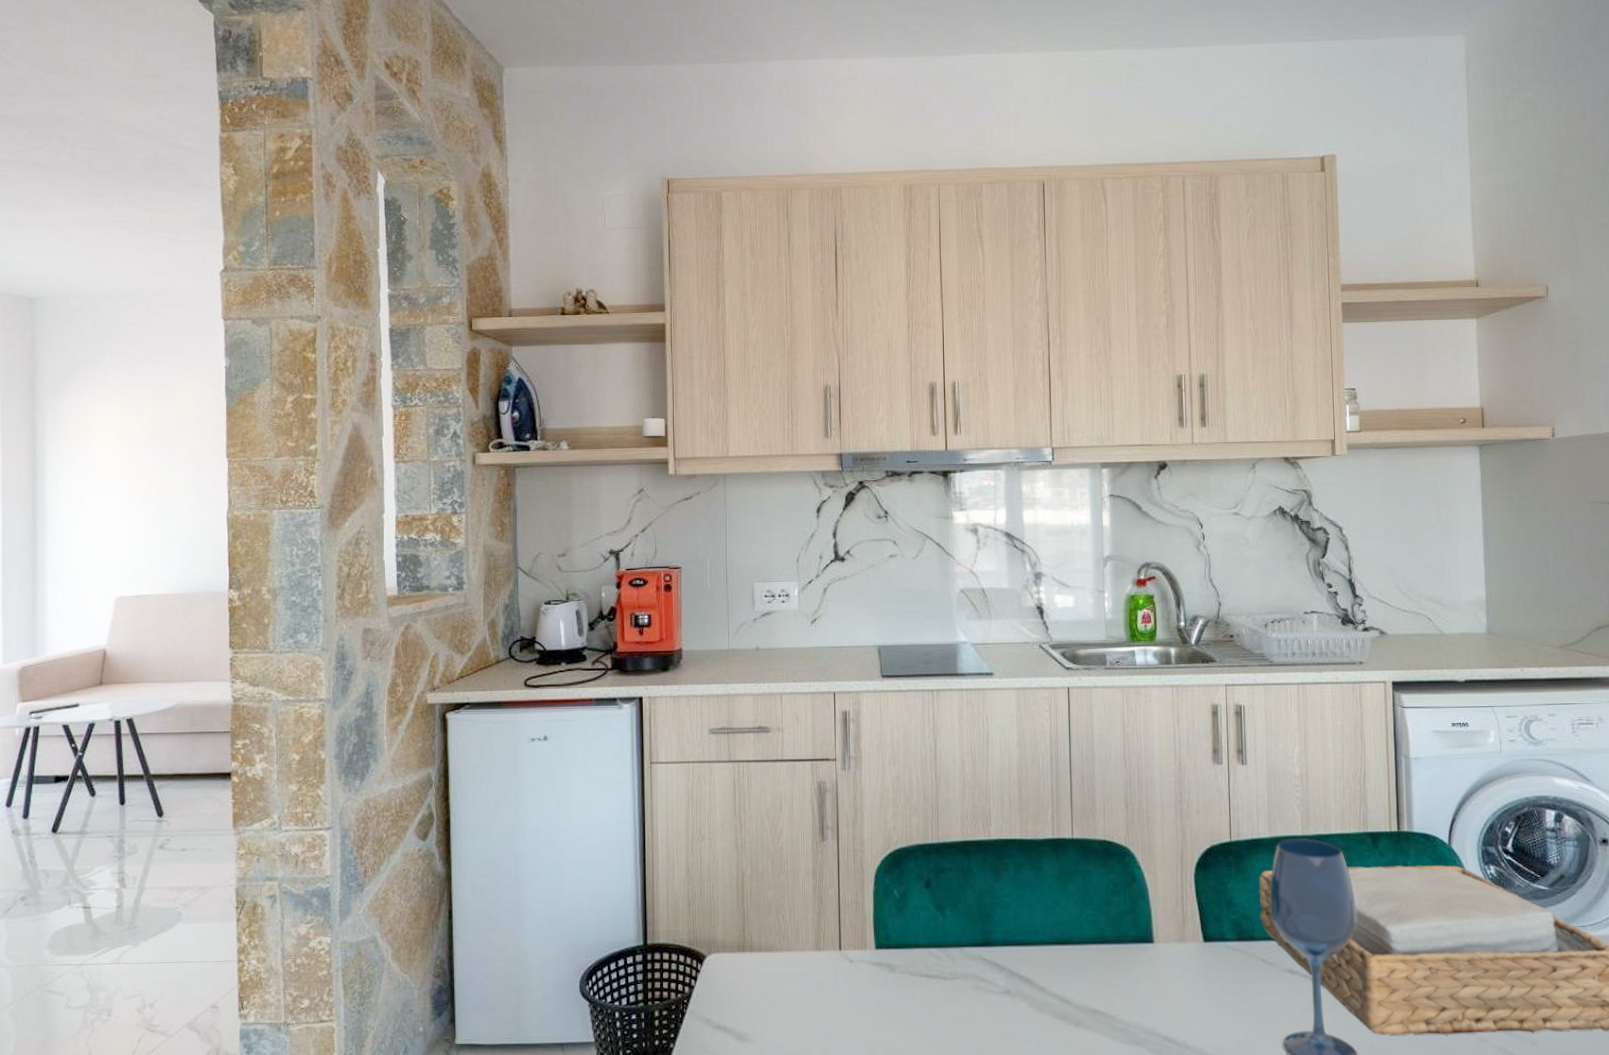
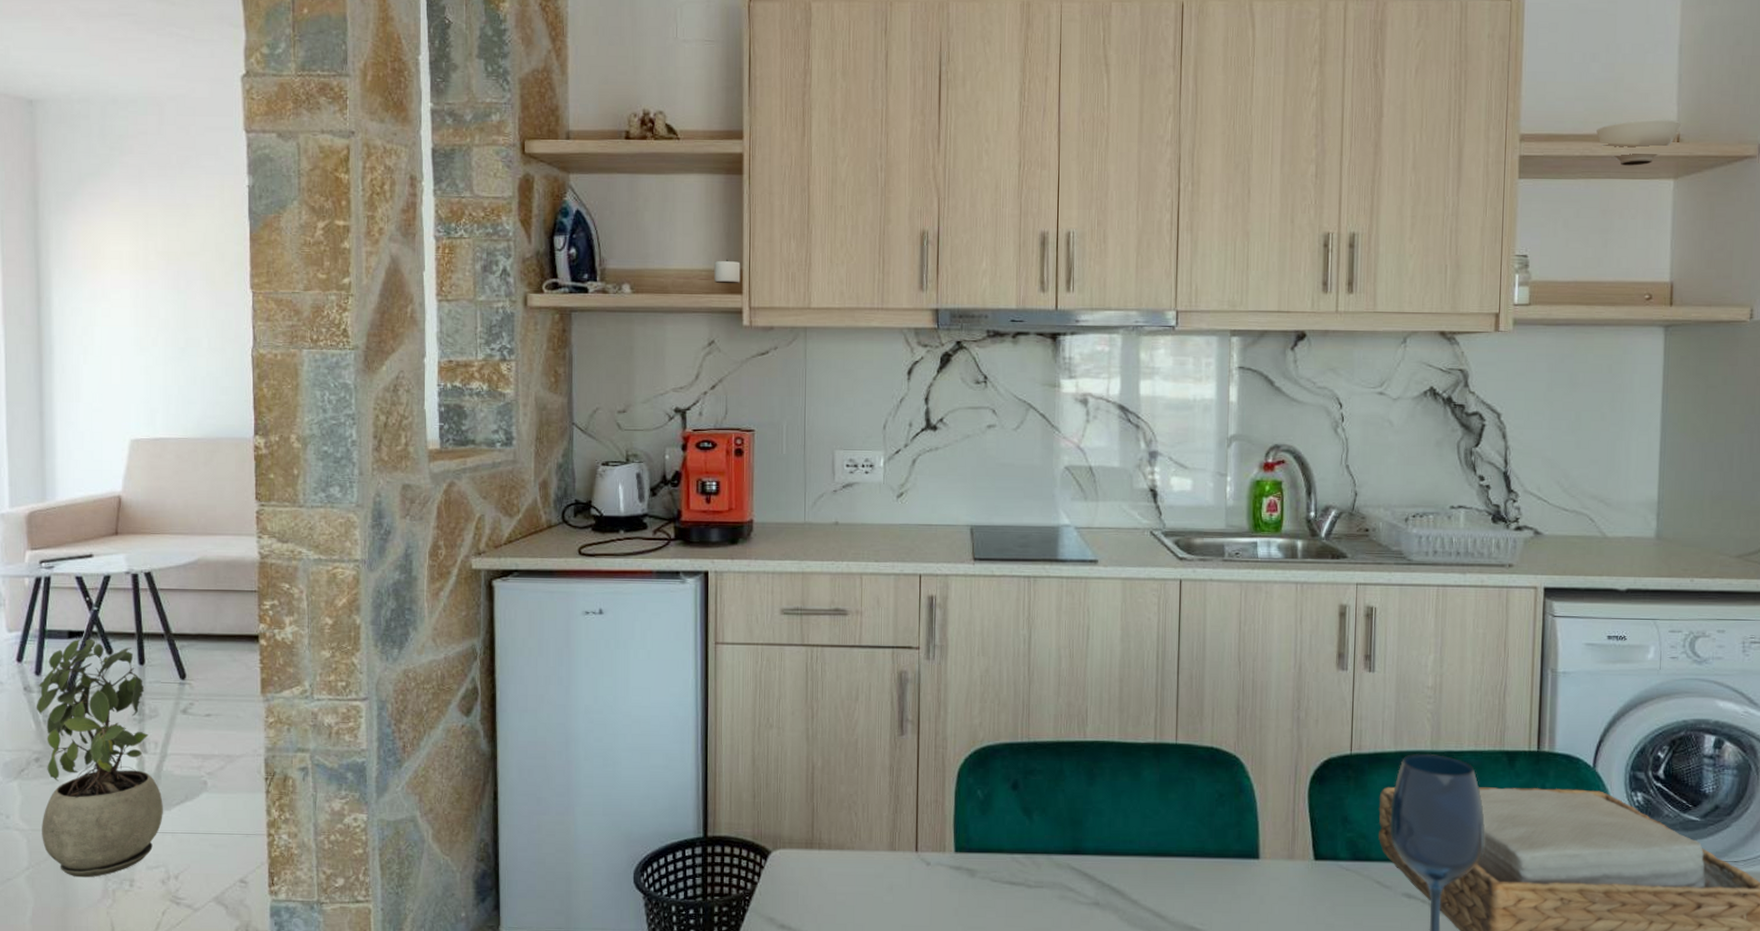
potted plant: none [23,782,140,1010] -> present [36,638,163,878]
bowl: none [1406,267,1478,309] -> present [1596,119,1681,166]

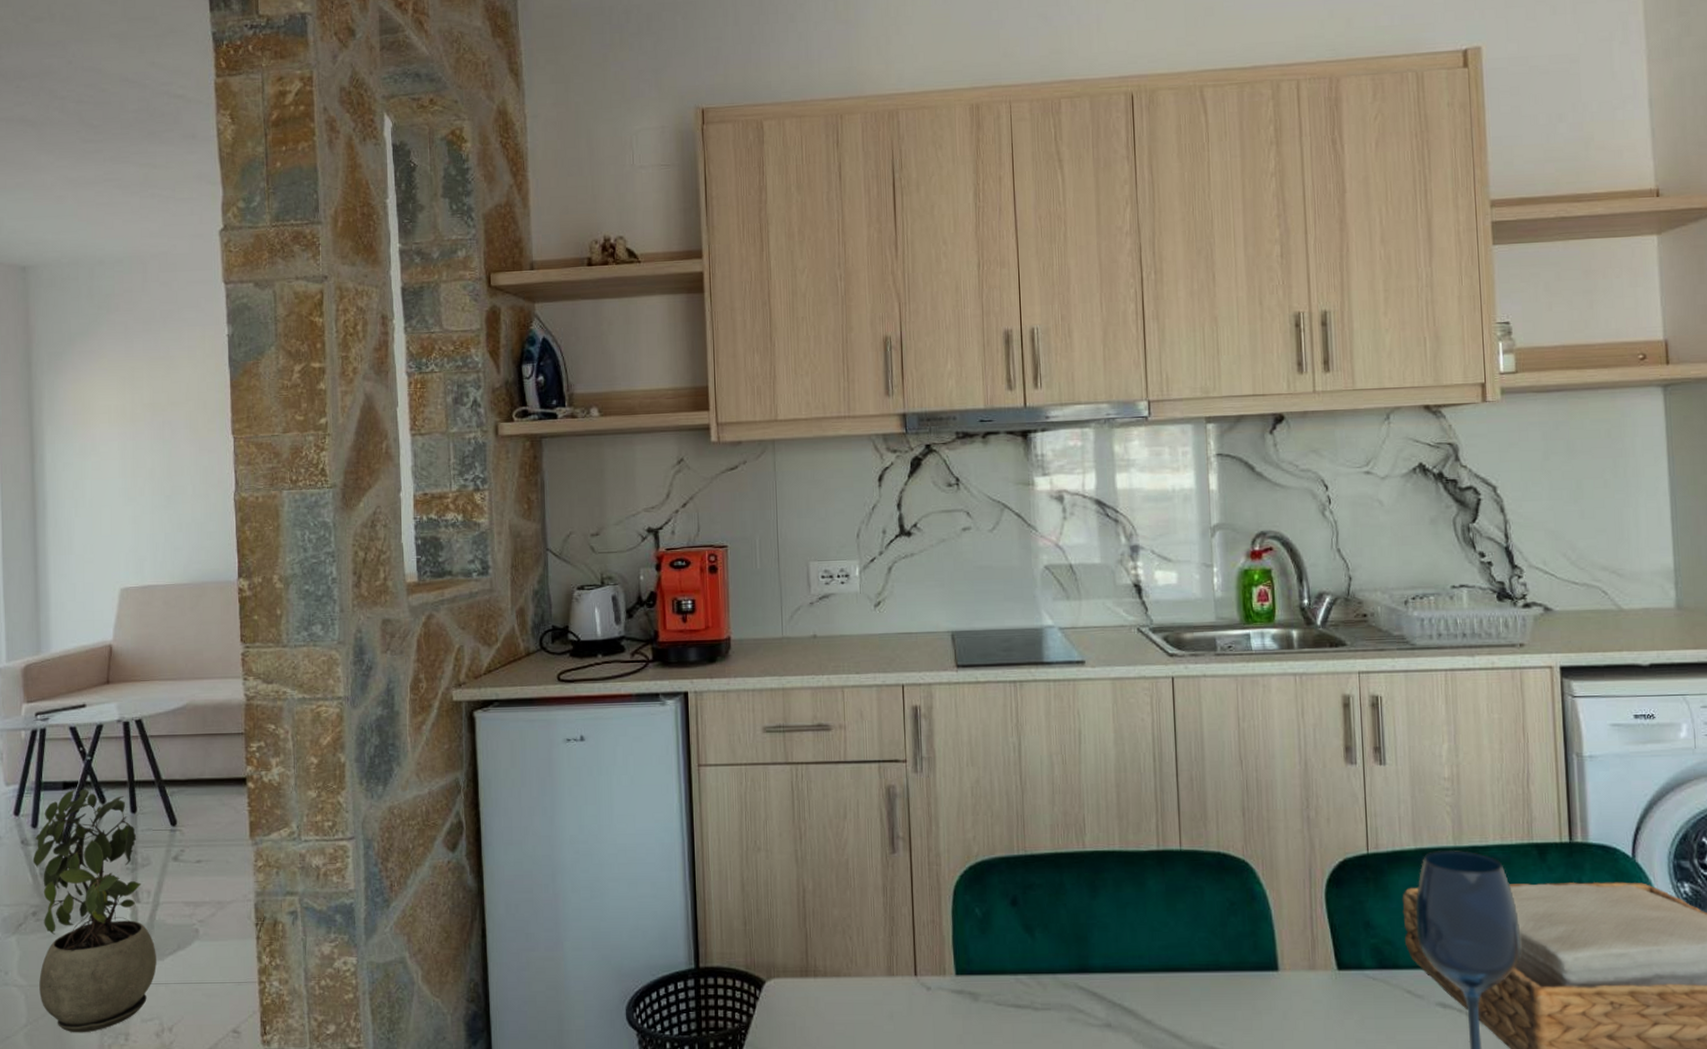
candle: present [714,259,741,284] -> none [680,377,707,402]
bowl: present [1596,119,1681,166] -> none [1570,174,1659,225]

